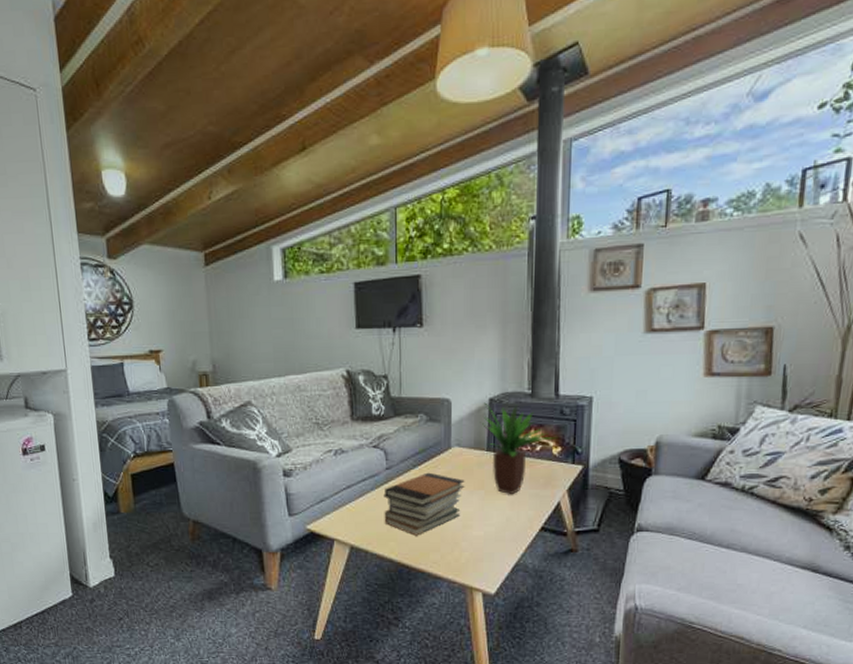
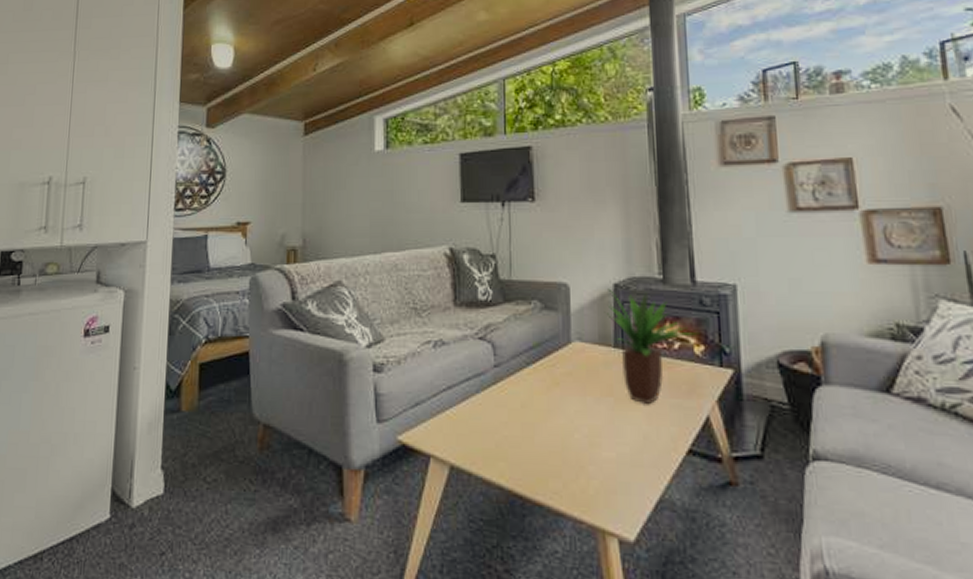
book stack: present [384,472,465,536] -> none [491,372,590,455]

